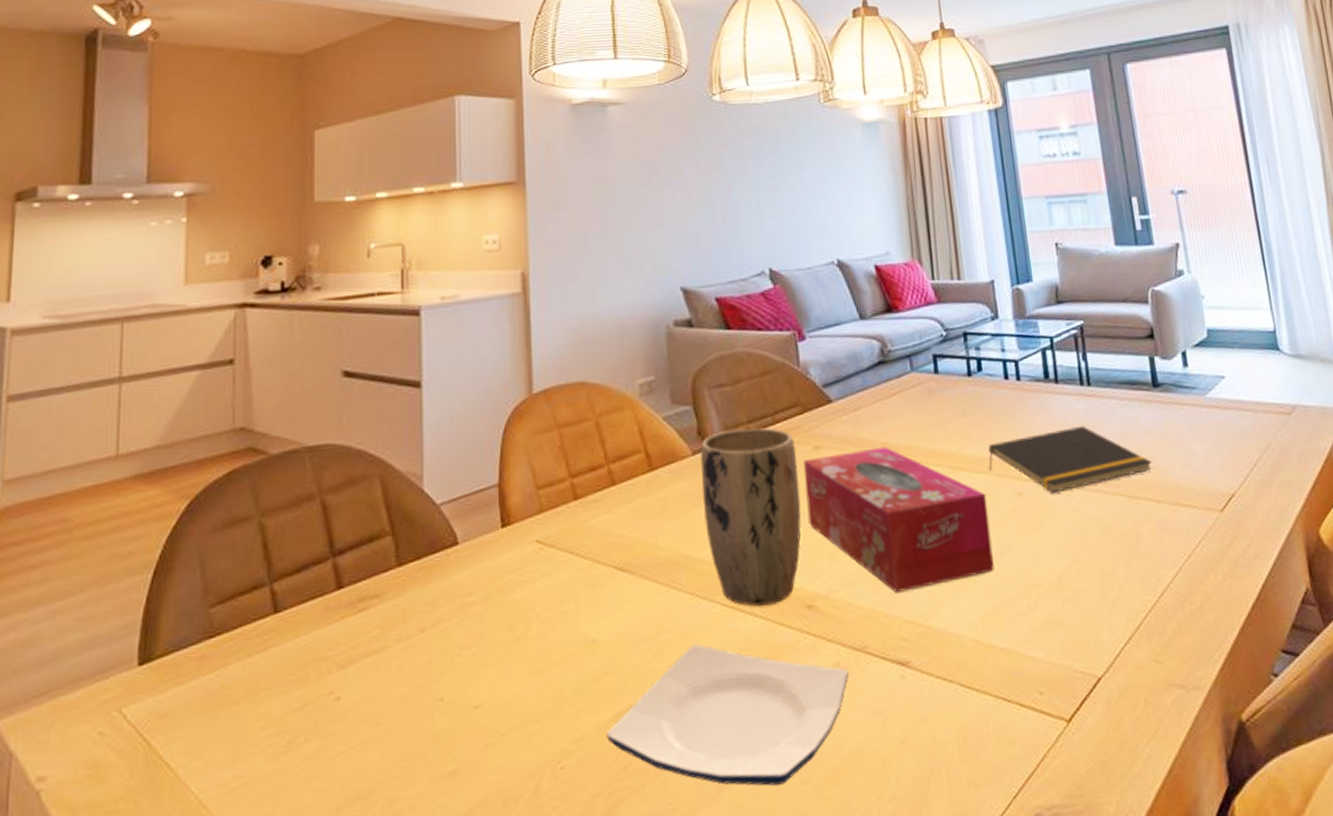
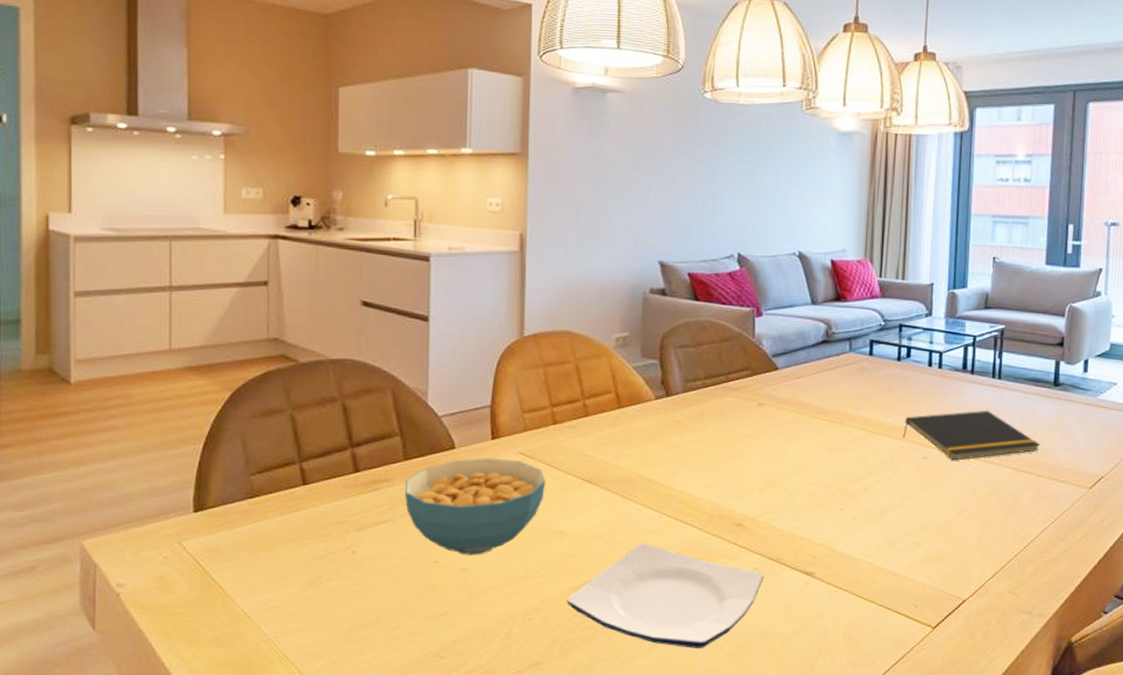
cereal bowl: none [398,551,571,687] -> present [404,458,546,555]
plant pot: present [700,427,802,607] -> none [660,383,743,520]
tissue box: present [804,446,995,593] -> none [746,409,897,522]

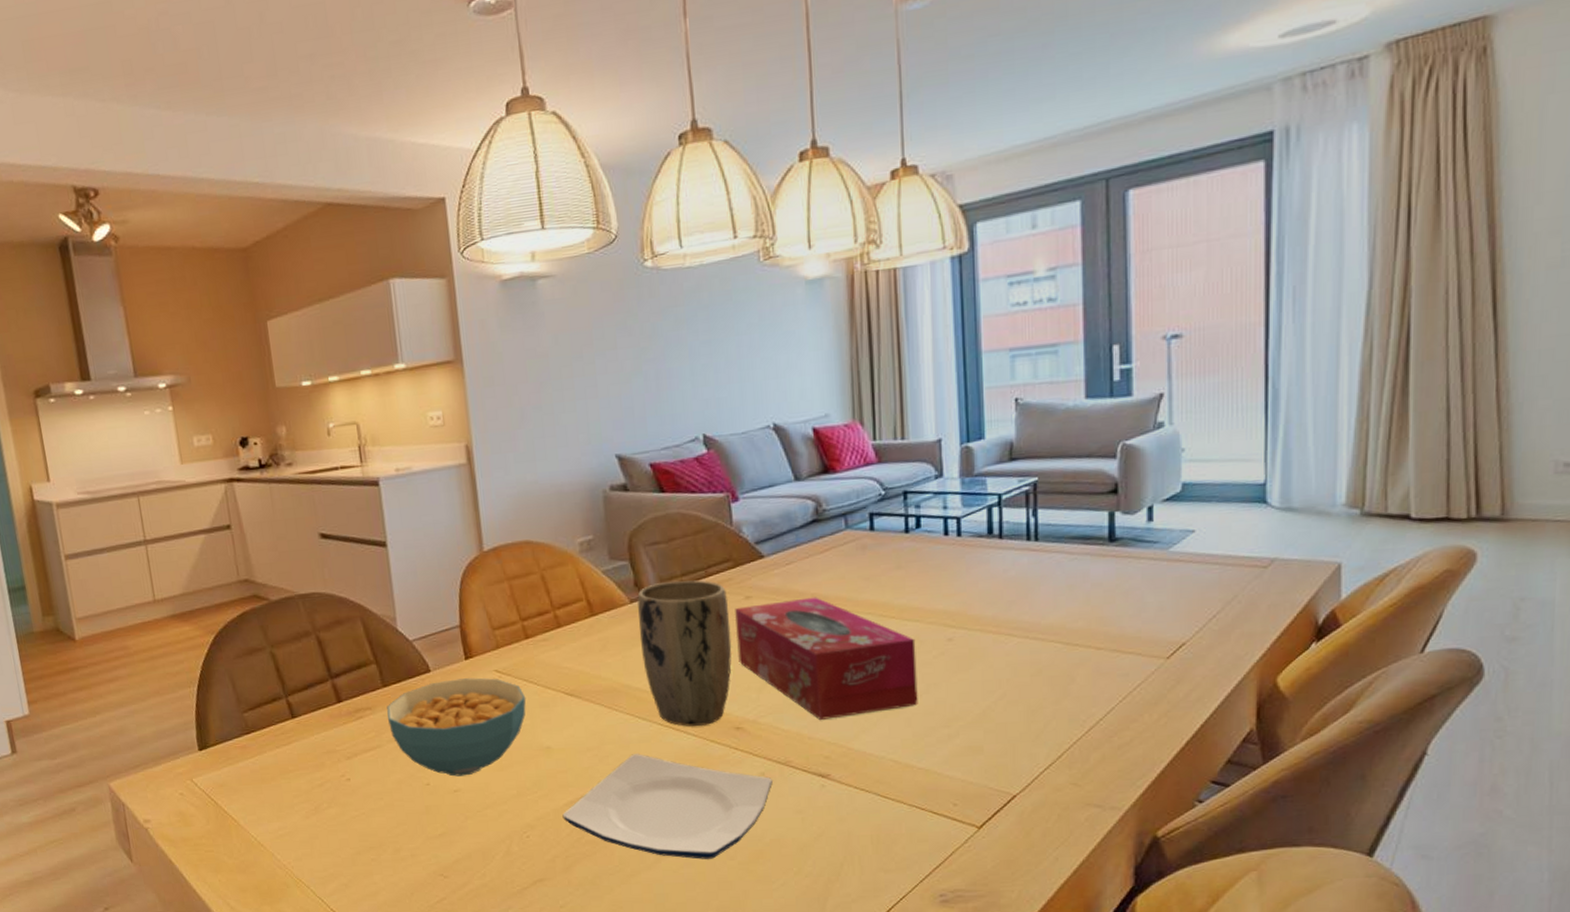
plant pot: none [660,383,743,520] -> present [637,580,732,727]
tissue box: none [746,409,897,522] -> present [735,597,918,720]
notepad: present [903,410,1041,461] -> none [920,578,1097,640]

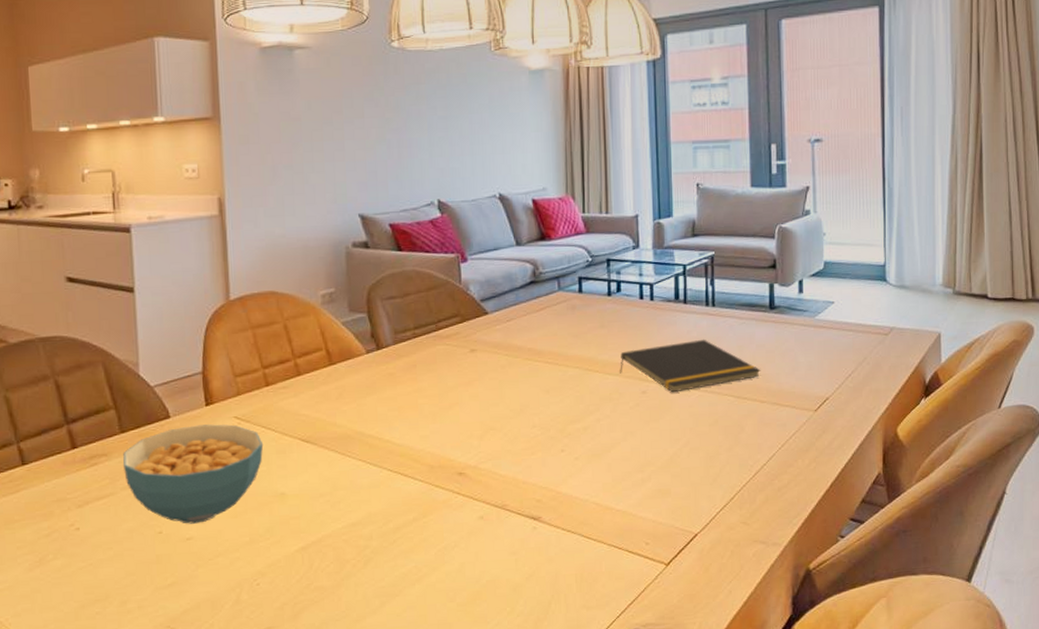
plate: present [562,754,773,860] -> none [293,499,490,603]
plant pot: present [637,580,732,727] -> none [373,333,457,472]
tissue box: present [735,597,918,720] -> none [461,351,617,465]
notepad: none [920,578,1097,640] -> present [620,339,761,393]

